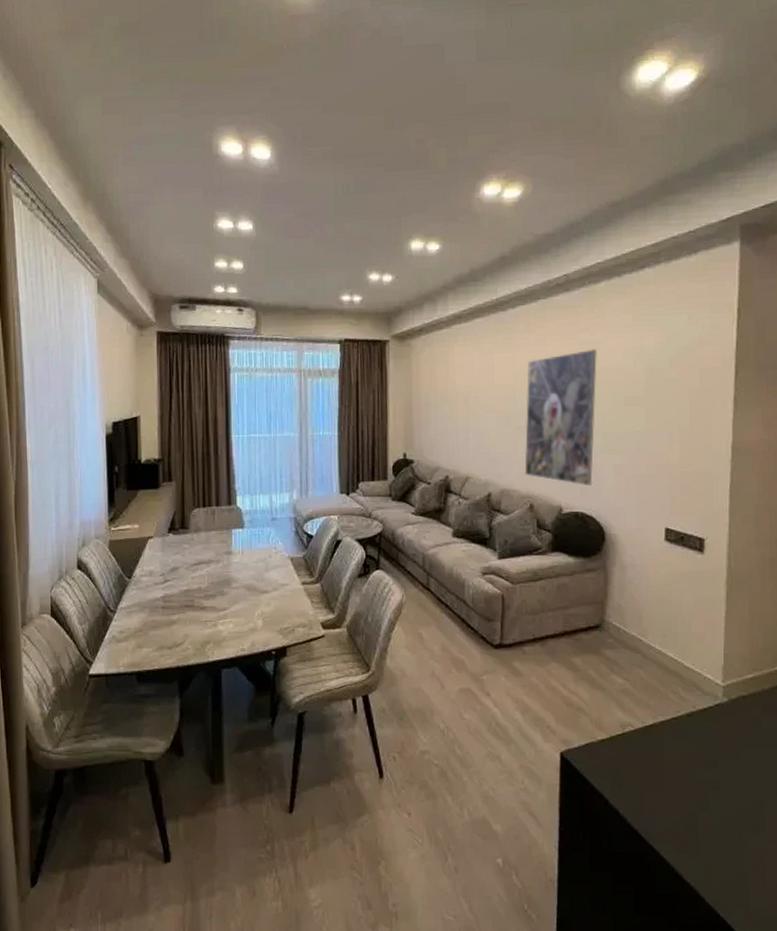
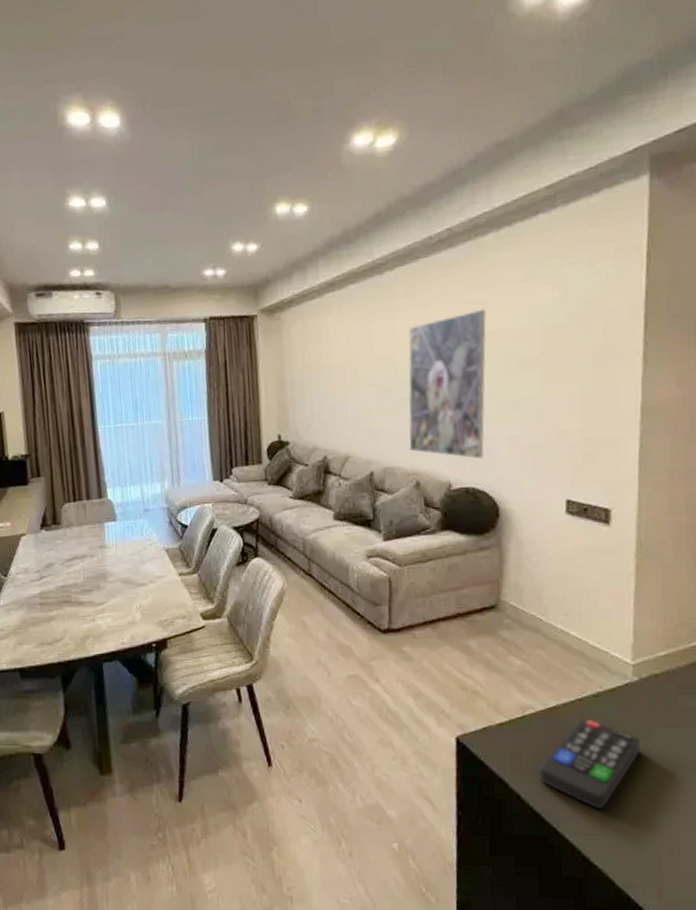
remote control: none [636,736,730,827] -> present [538,718,641,810]

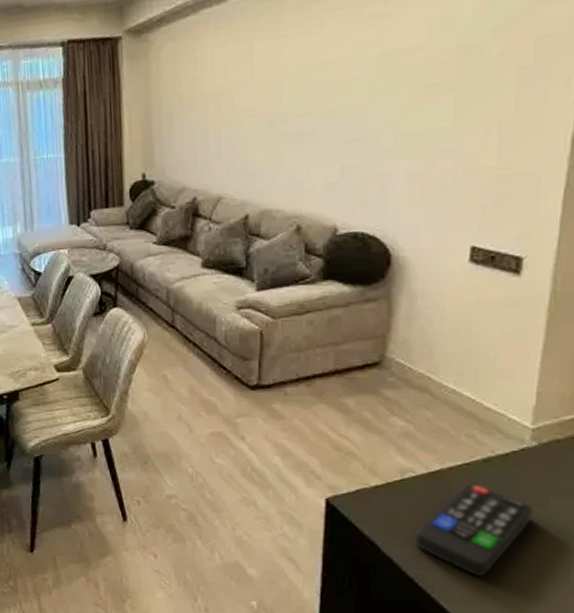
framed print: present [408,309,486,459] -> none [291,23,391,200]

